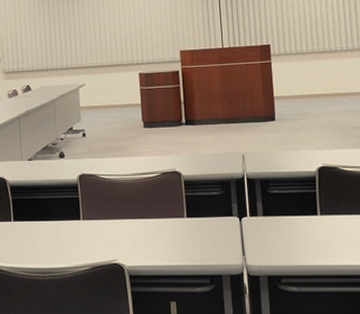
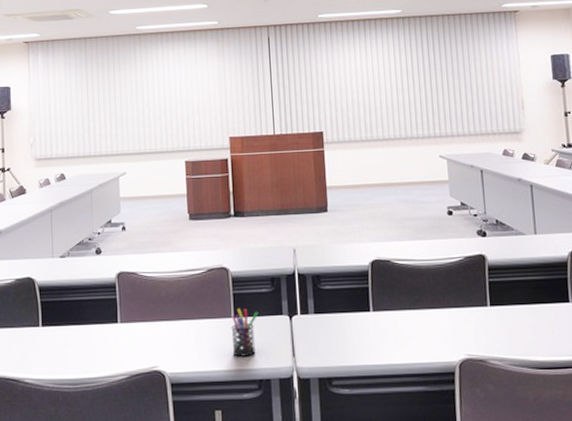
pen holder: none [184,209,210,254] -> present [231,308,259,357]

